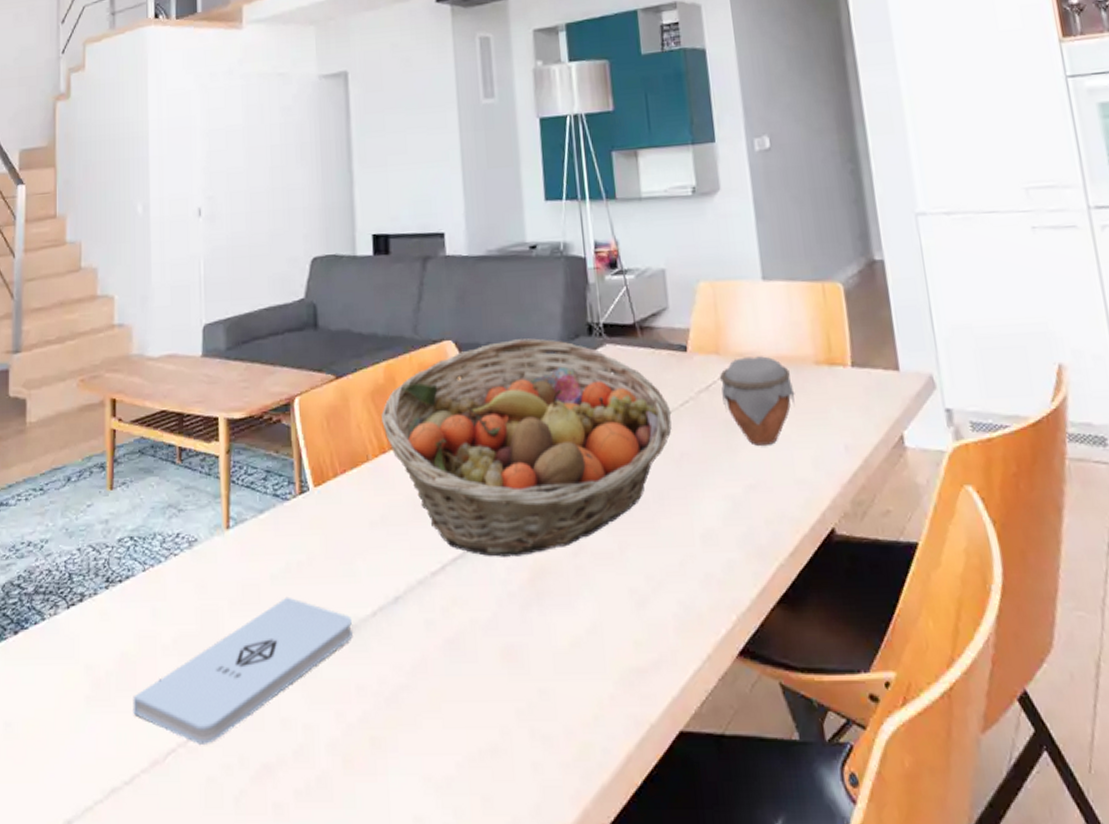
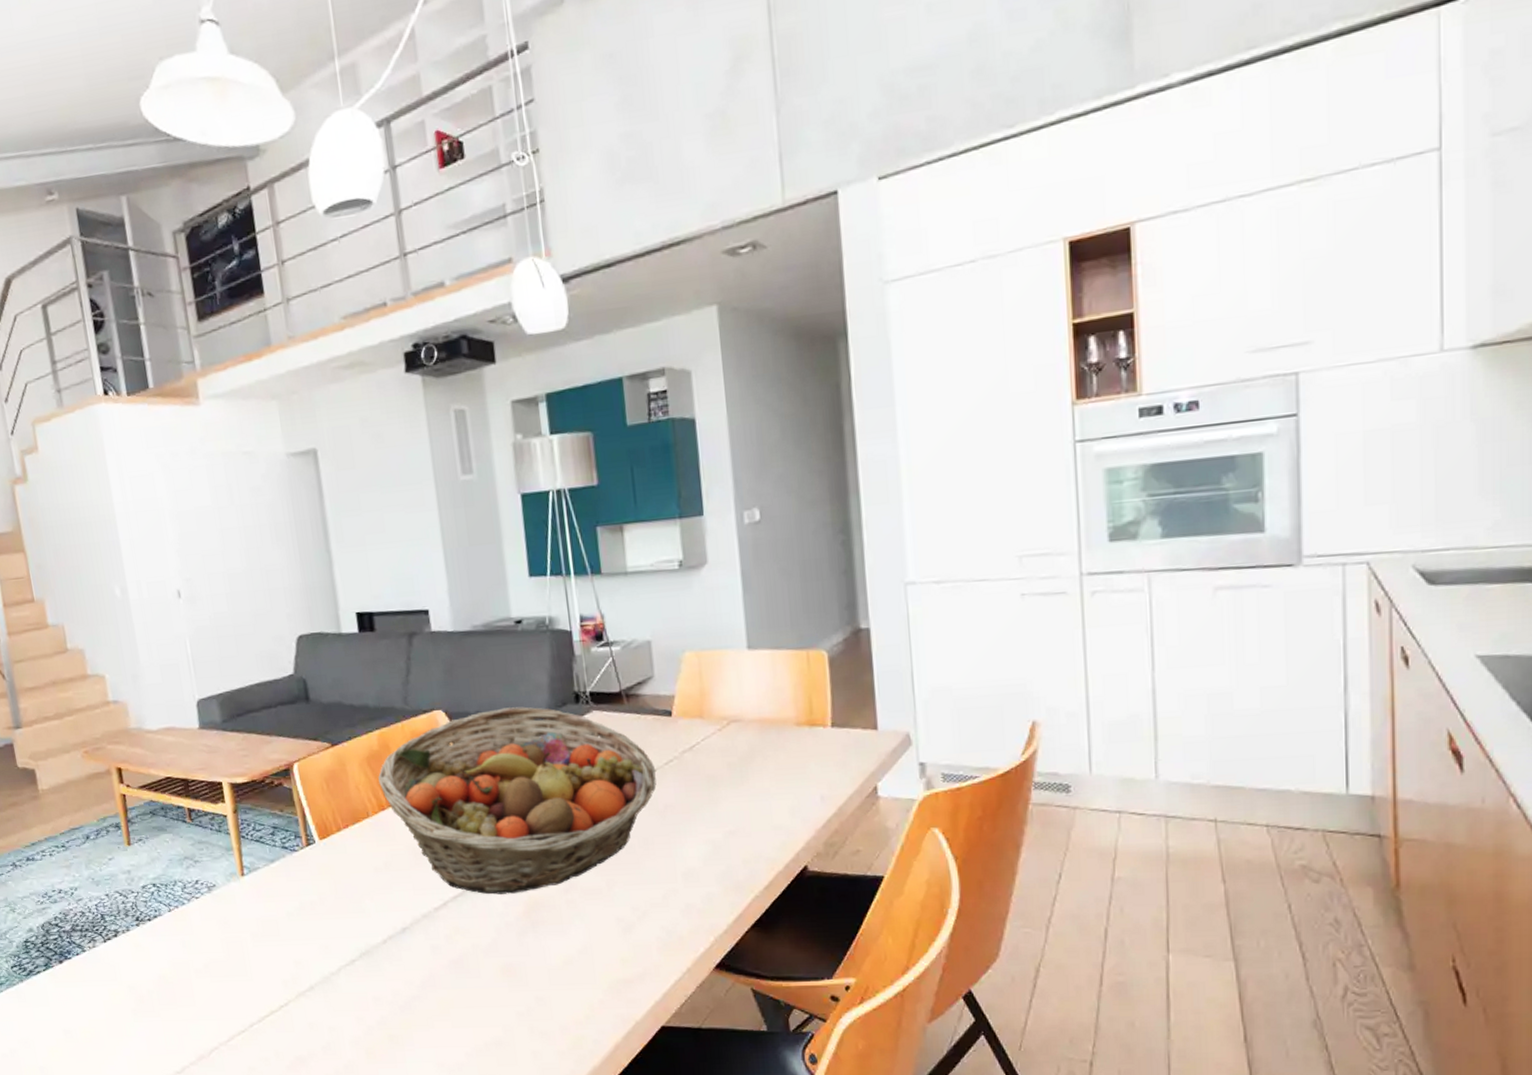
notepad: present [133,596,352,744] -> none [174,929,366,1043]
jar: present [720,356,795,446] -> none [703,719,776,798]

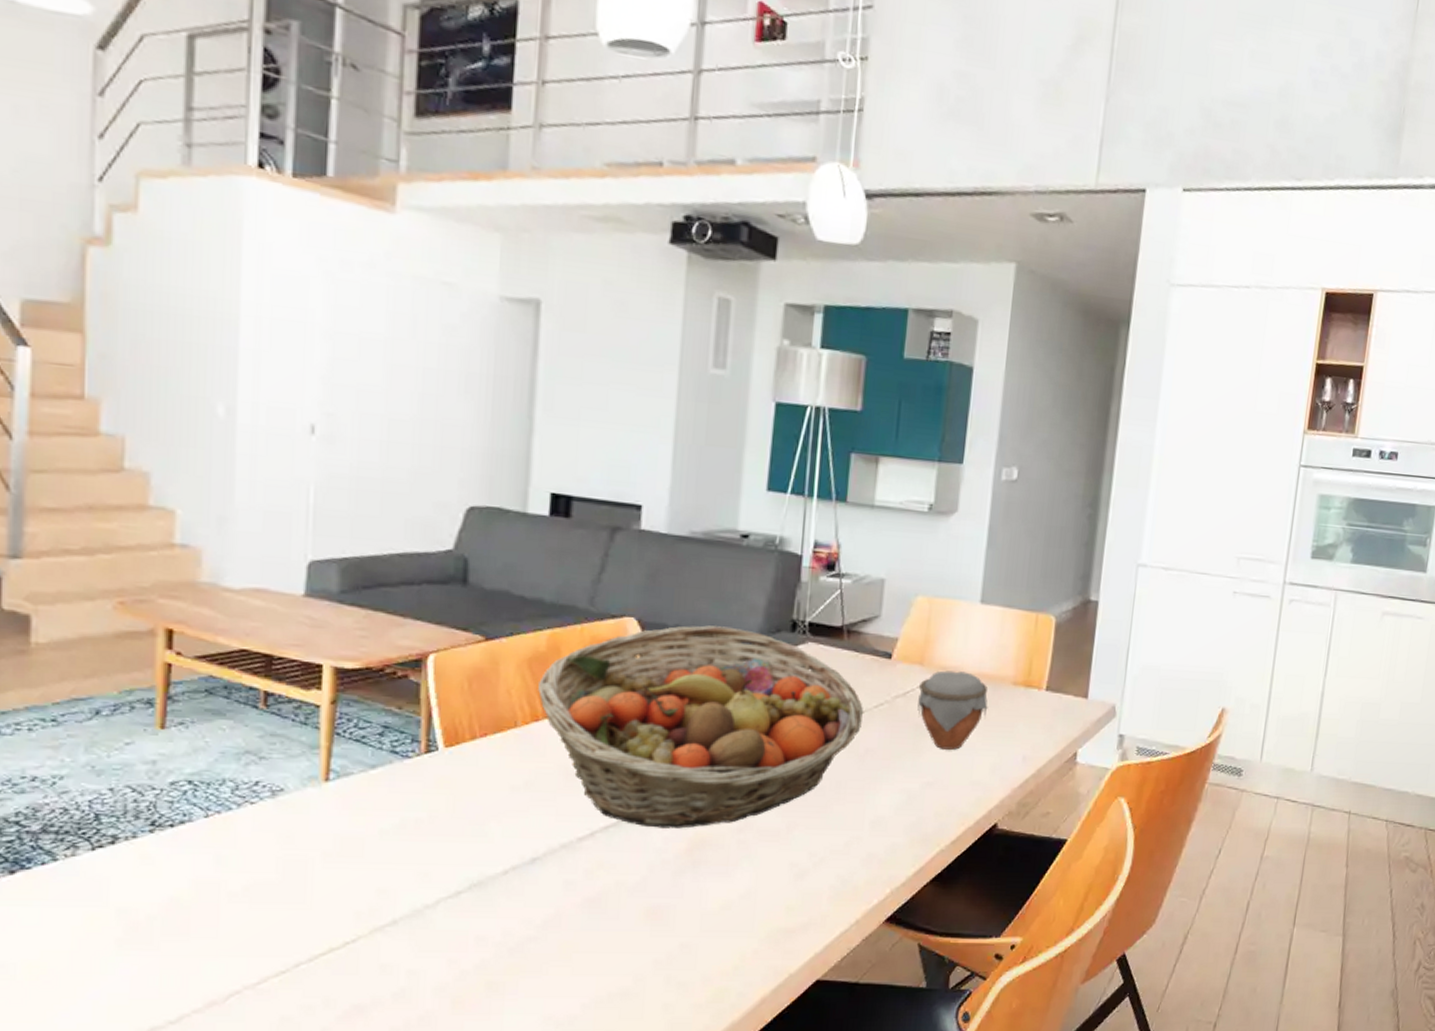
jar: none [703,719,776,798] -> present [917,670,988,750]

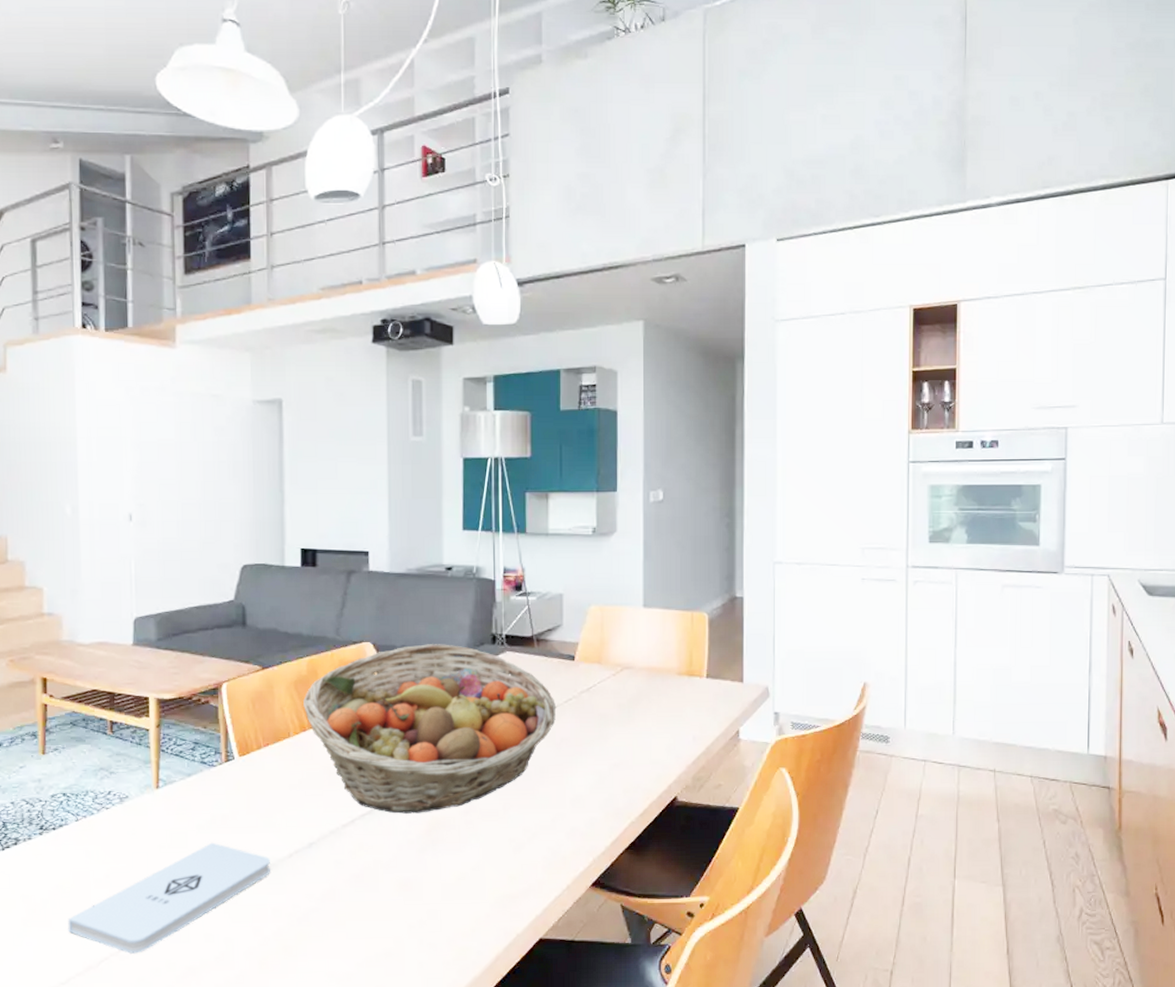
notepad: none [184,852,477,987] -> present [68,842,270,954]
jar: present [917,670,988,750] -> none [600,667,659,735]

